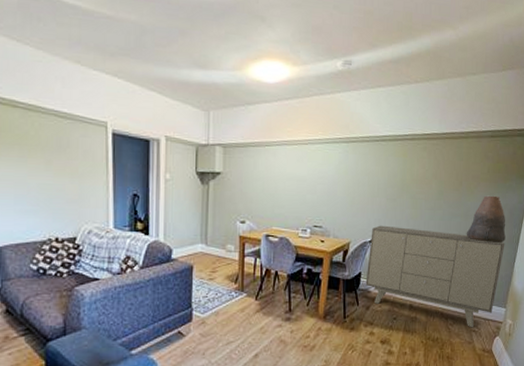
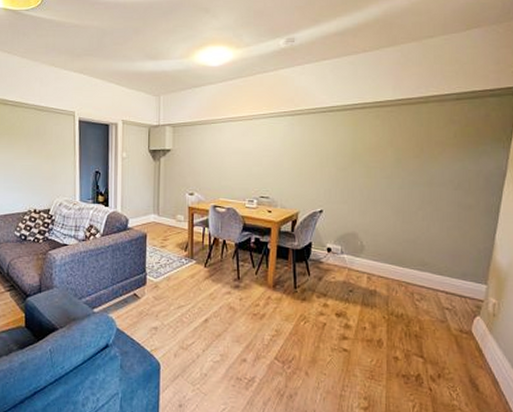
sideboard: present [365,225,505,328] -> none [317,195,482,305]
decorative urn: present [466,195,506,243] -> none [431,161,482,212]

